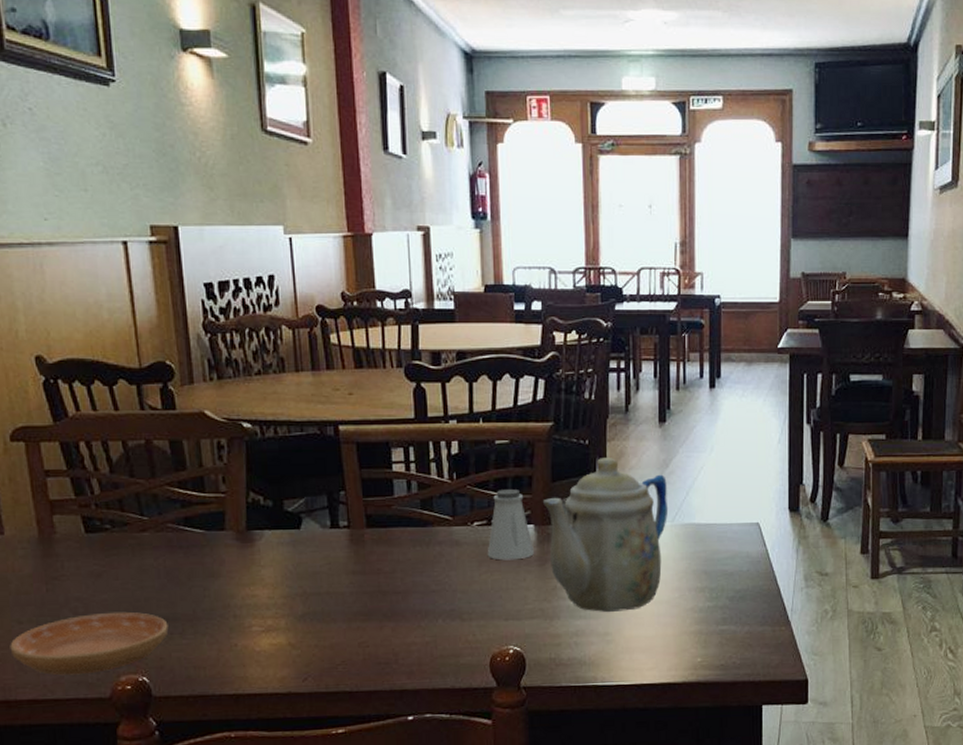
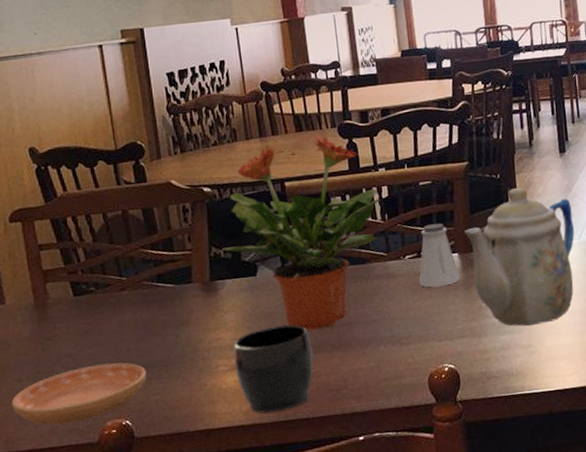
potted plant: none [262,375,449,595] -> present [222,135,381,331]
mug: none [269,587,361,683] -> present [233,324,313,414]

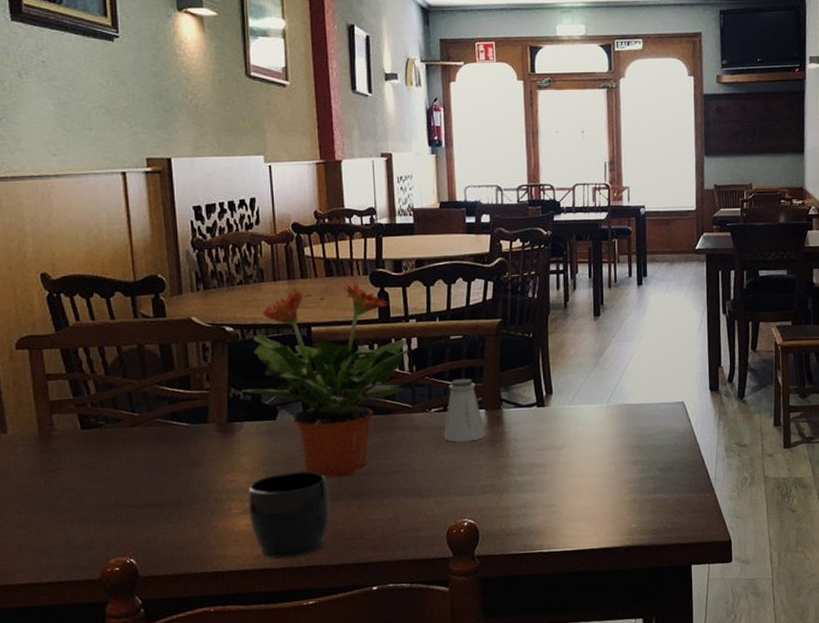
saucer: present [11,362,147,426] -> none [9,499,155,560]
teapot: present [463,188,575,326] -> none [492,348,604,486]

